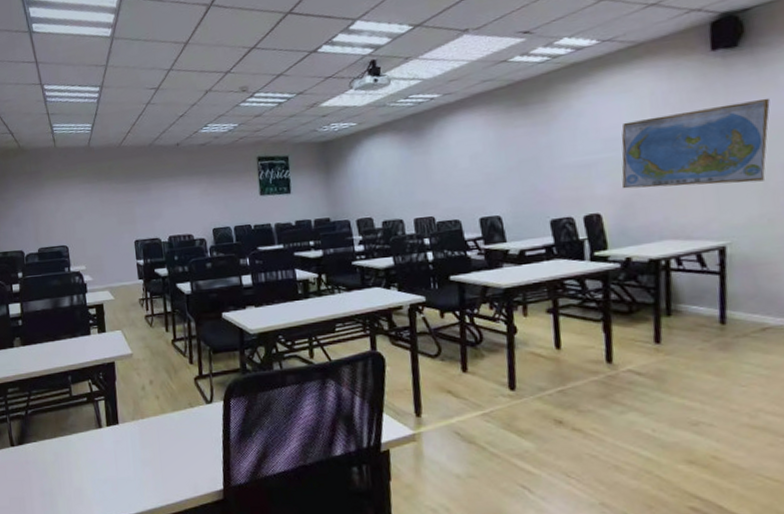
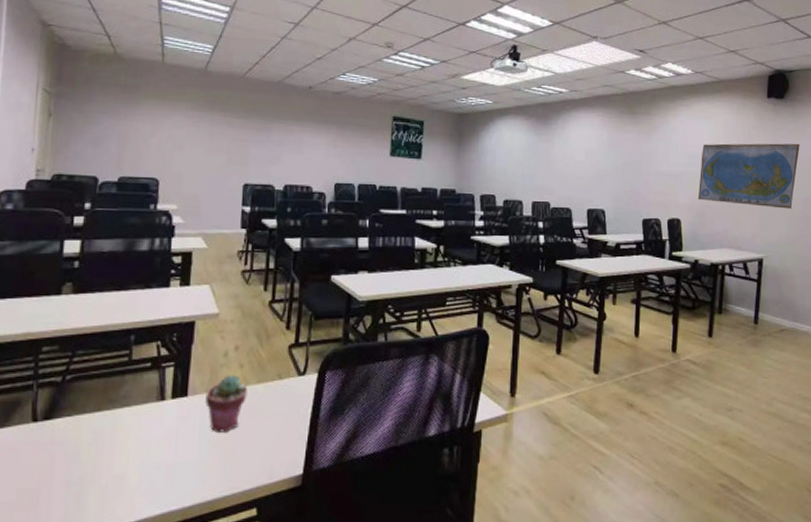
potted succulent: none [132,405,166,454] -> present [205,375,247,433]

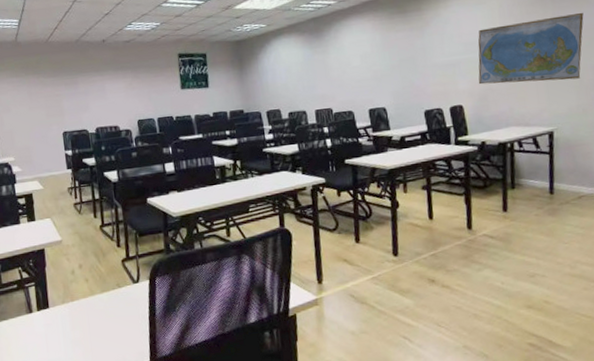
potted succulent: present [205,375,247,433] -> none [63,288,95,334]

